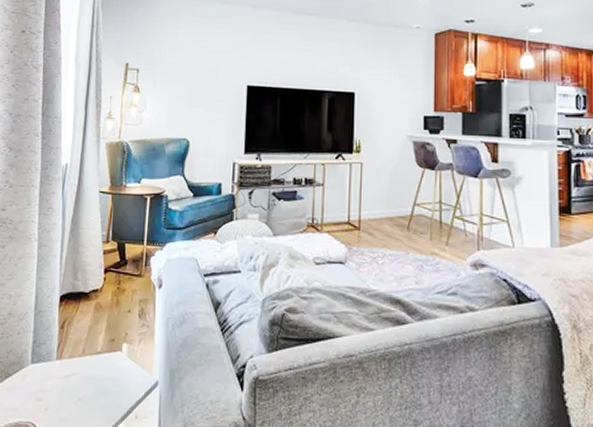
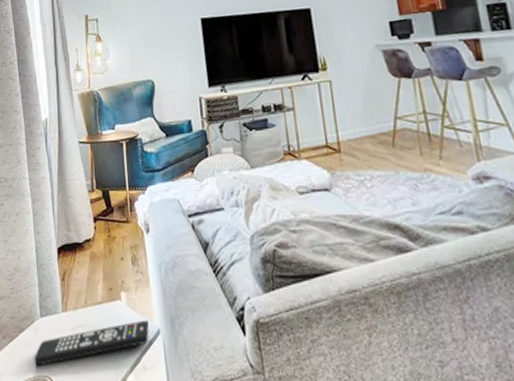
remote control: none [17,371,149,412] -> present [34,320,150,366]

